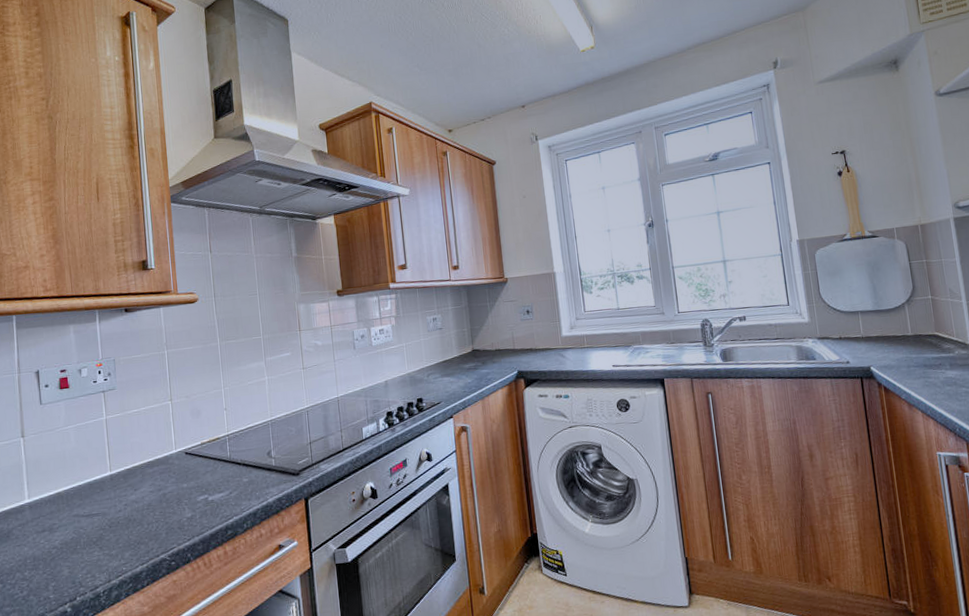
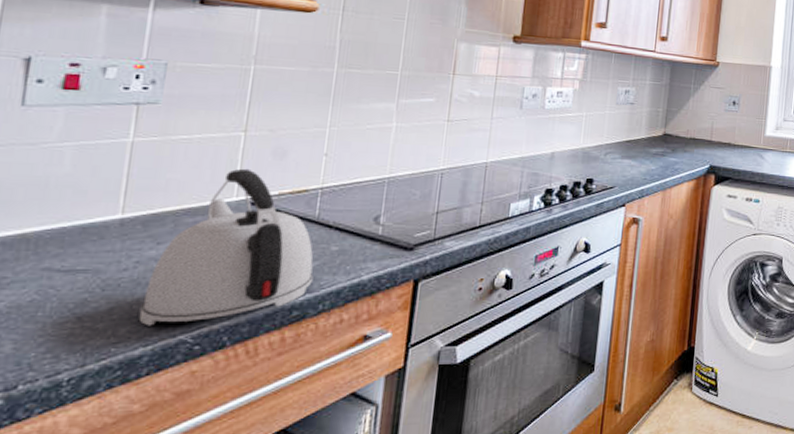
kettle: none [134,427,236,550] -> present [138,168,314,326]

